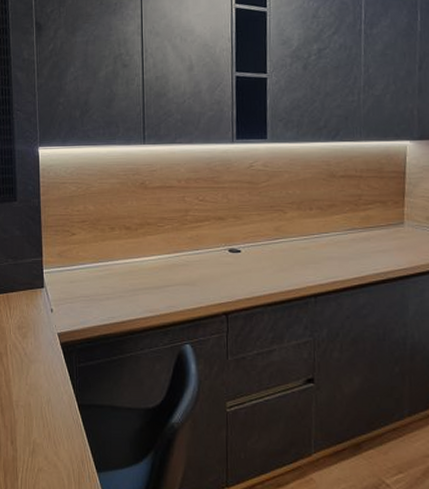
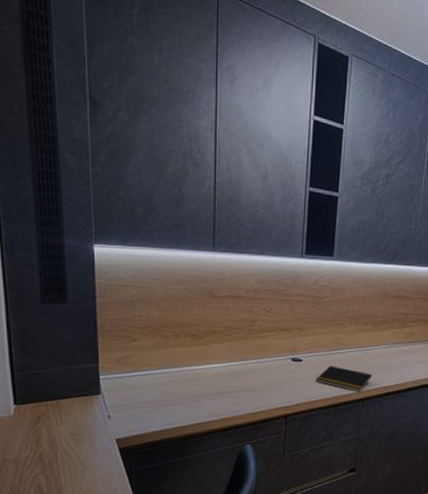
notepad: none [257,257,323,287] -> present [315,366,372,392]

